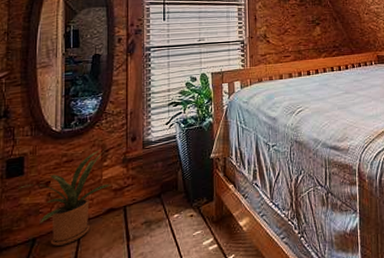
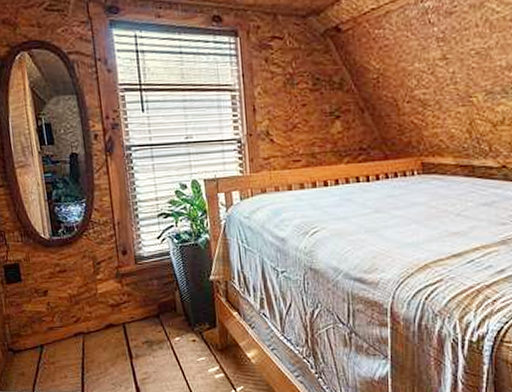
house plant: present [17,150,111,246] -> none [18,262,108,355]

